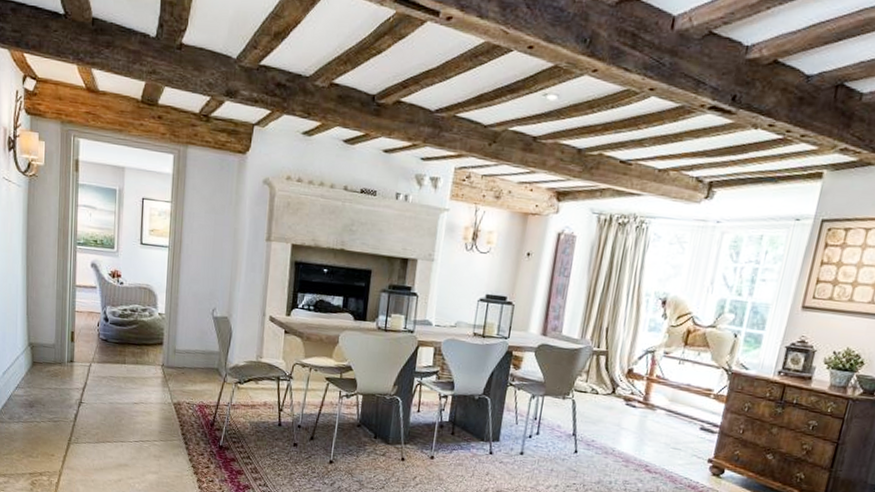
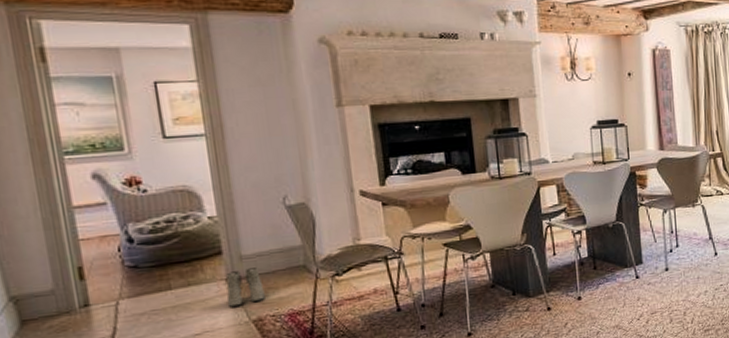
boots: none [159,360,186,389] -> present [226,267,265,307]

